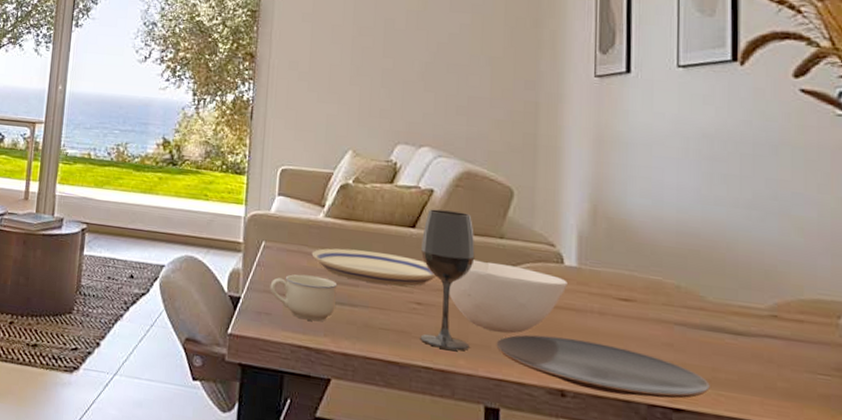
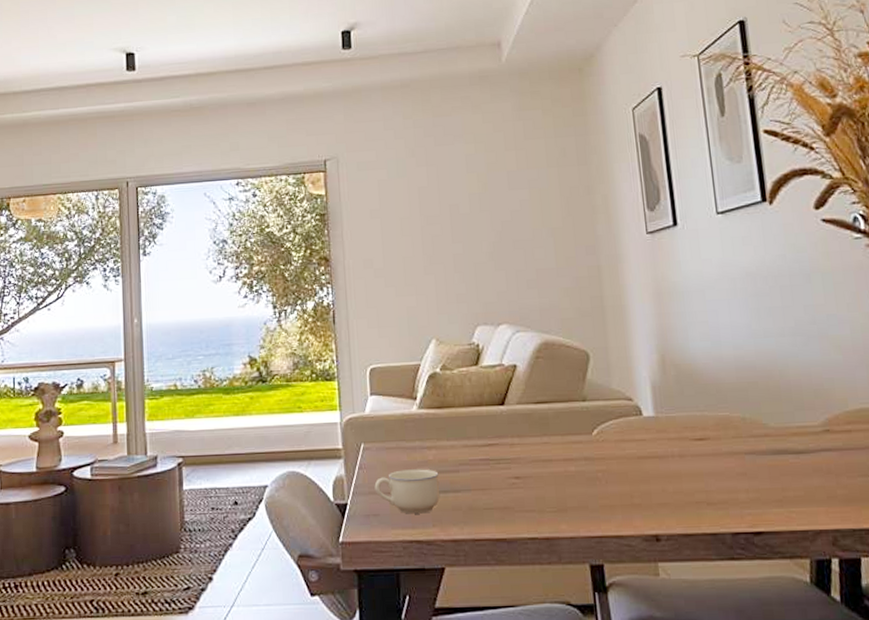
plate: present [311,248,437,287] -> none [410,434,531,466]
wine glass: present [420,209,475,351] -> none [512,382,569,517]
bowl: present [449,259,568,334] -> none [543,425,648,491]
plate: present [496,334,710,399] -> none [592,484,782,530]

